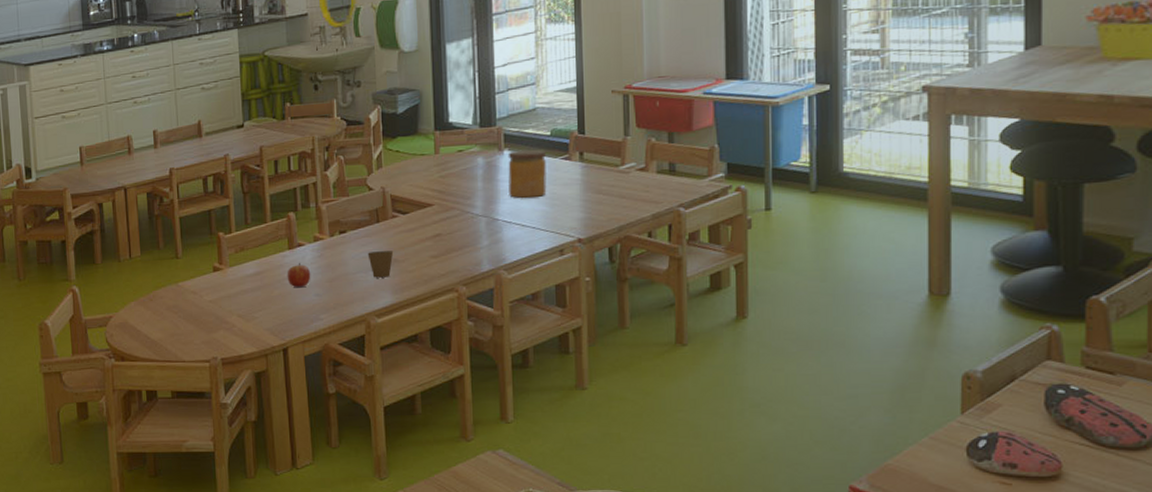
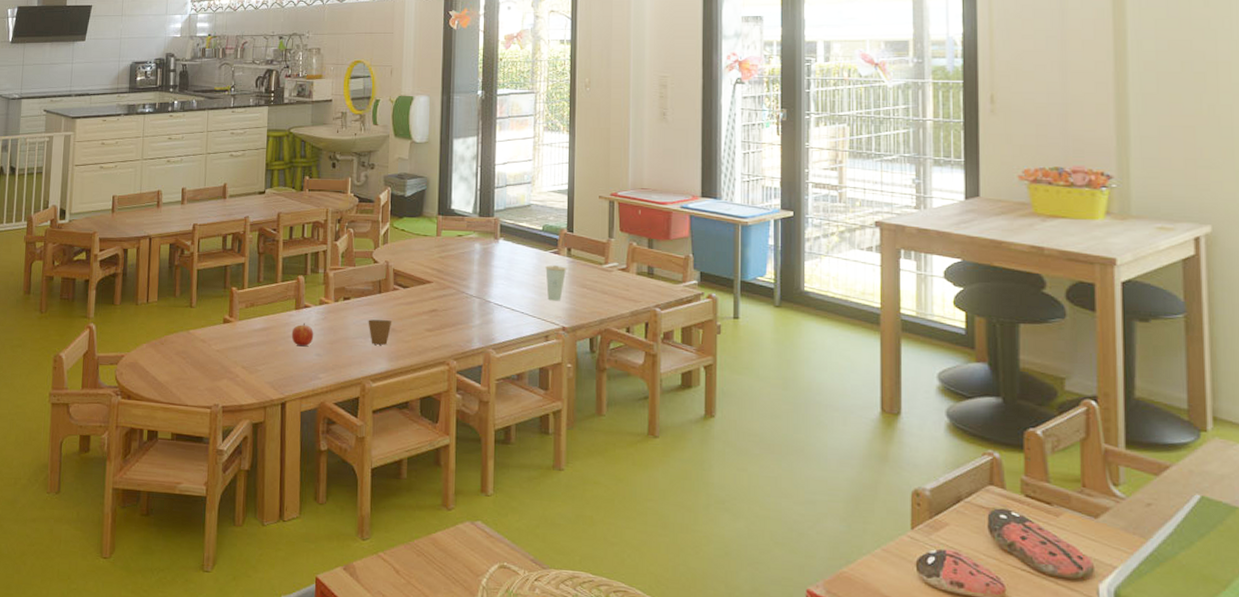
jar: present [508,149,547,199] -> none [501,240,538,285]
cup: none [556,172,580,212] -> present [545,265,567,301]

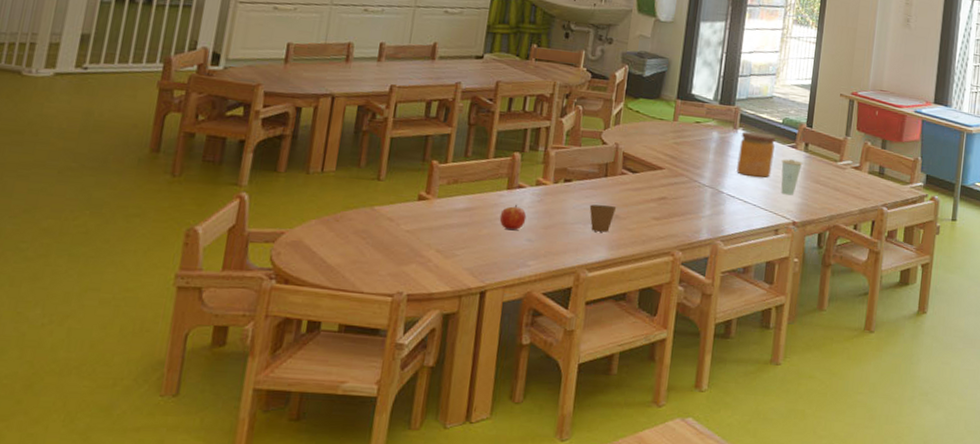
jar: none [501,240,538,285] -> present [736,131,777,178]

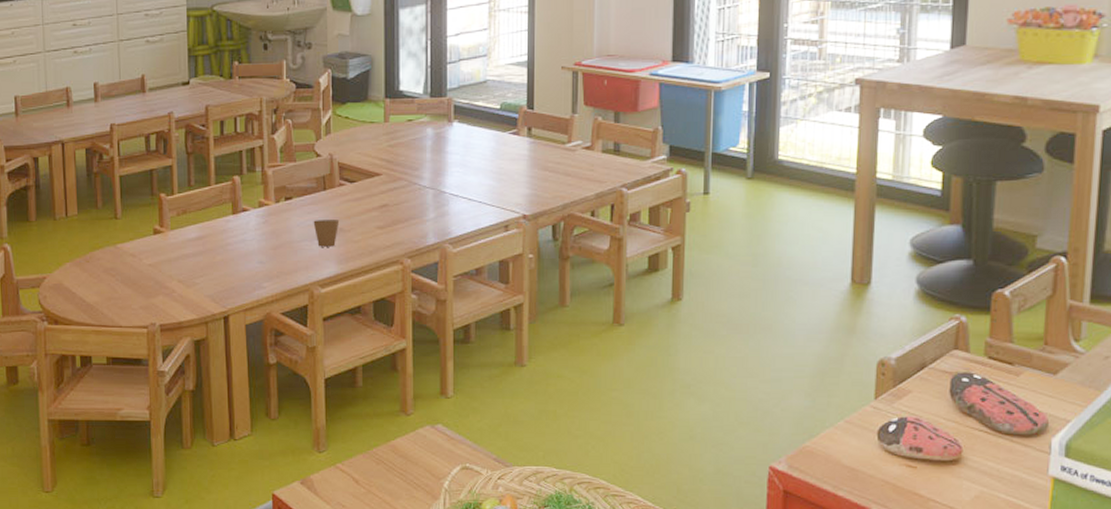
apple: present [499,204,527,231] -> none [230,228,255,254]
jar: present [736,131,777,178] -> none [457,122,496,172]
cup: present [781,159,803,196] -> none [504,148,528,187]

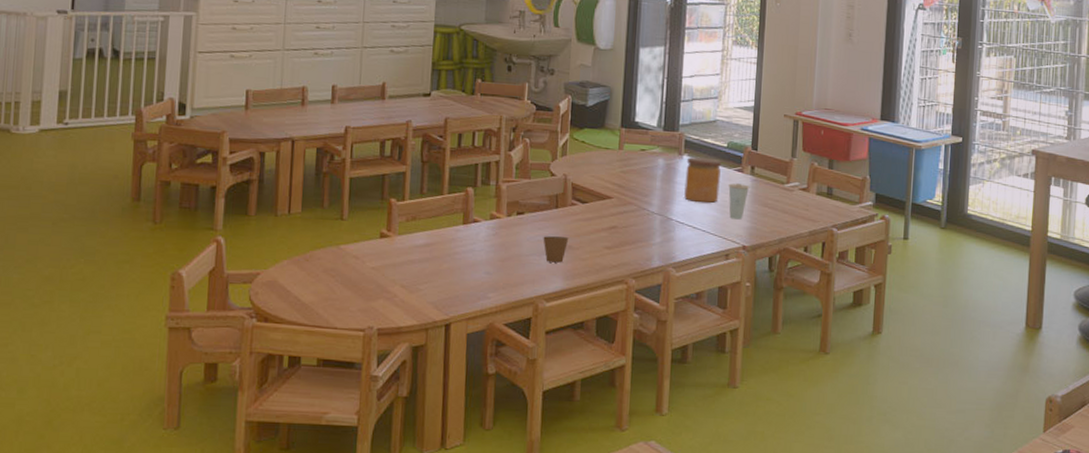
jar: none [457,122,496,172] -> present [684,156,722,203]
cup: none [504,148,528,187] -> present [728,183,750,220]

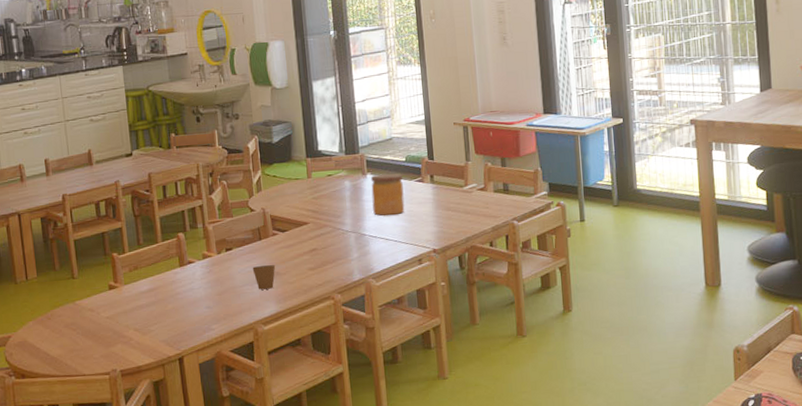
cup: present [728,183,750,220] -> none [412,193,432,227]

